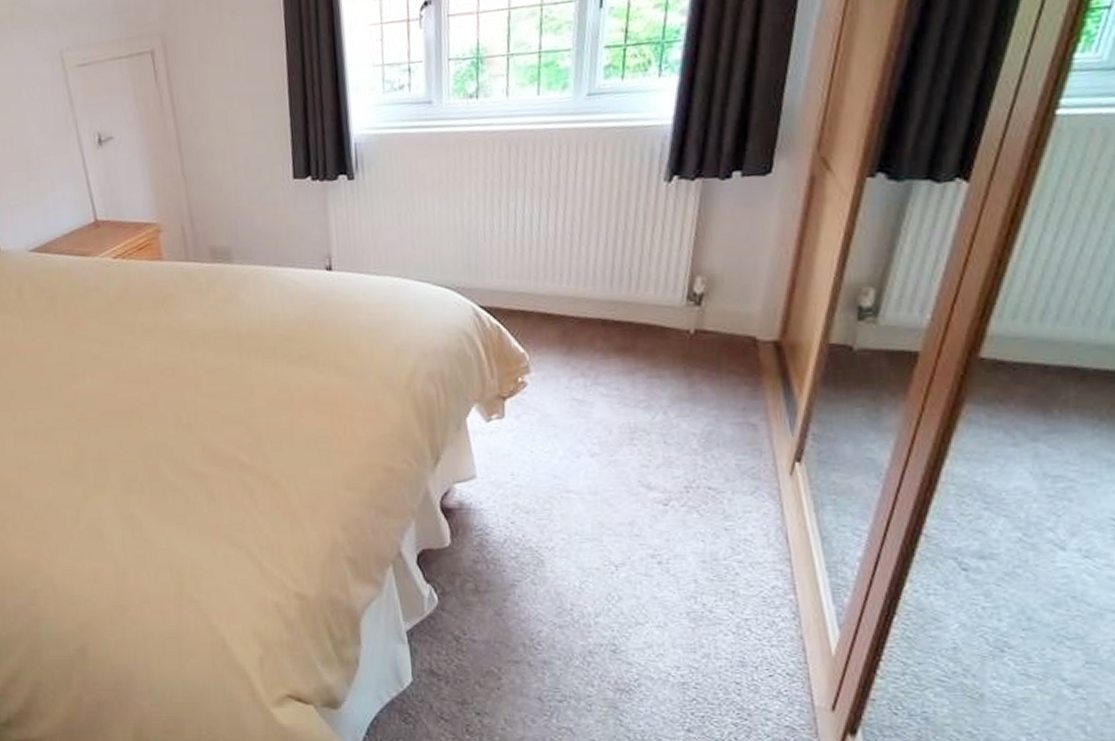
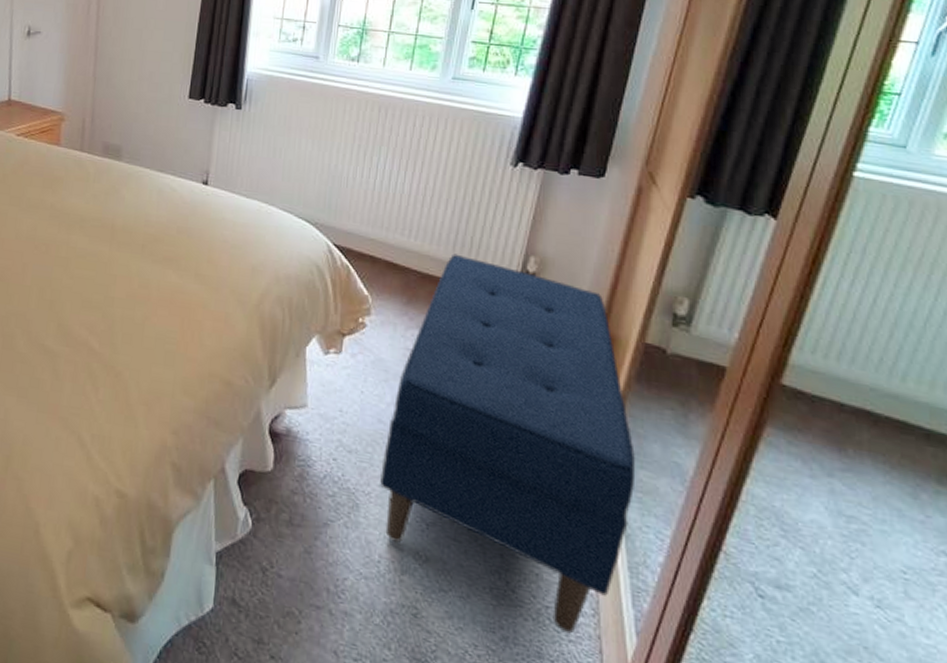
bench: none [562,290,828,640] -> present [380,253,636,634]

